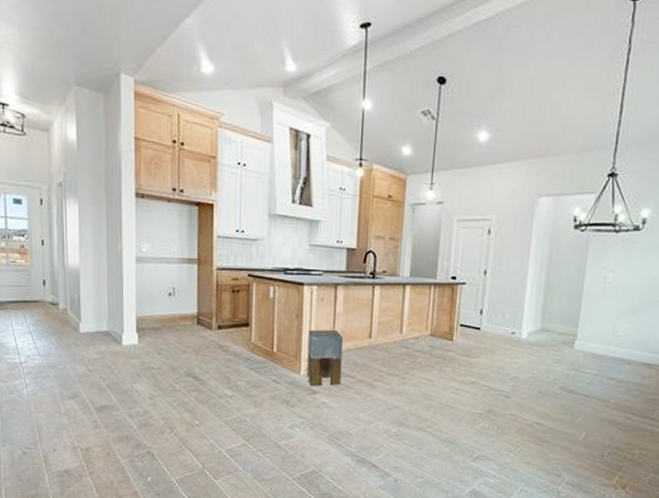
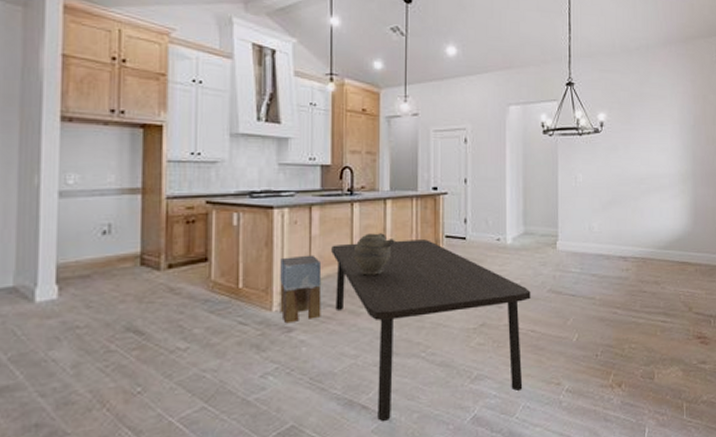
dining table: none [353,323,541,481] -> present [331,239,531,422]
ceramic jug: none [372,315,411,354] -> present [353,233,395,276]

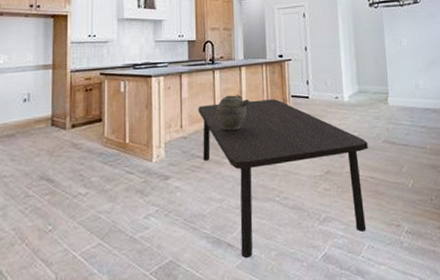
stool: present [280,255,322,324] -> none [158,114,192,173]

